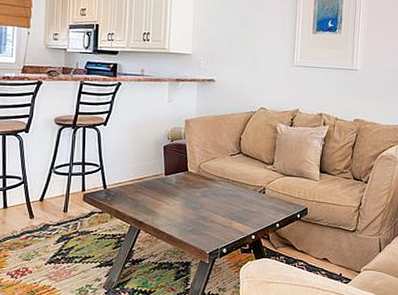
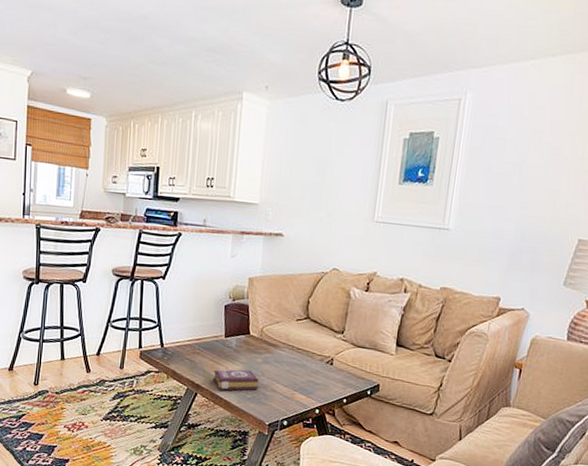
book: none [154,204,198,225] -> present [212,369,259,391]

